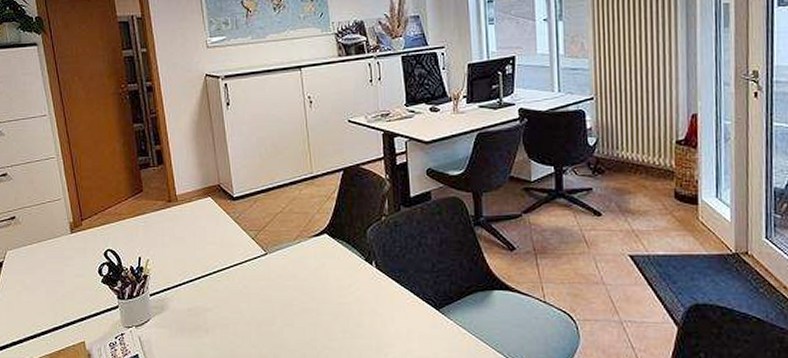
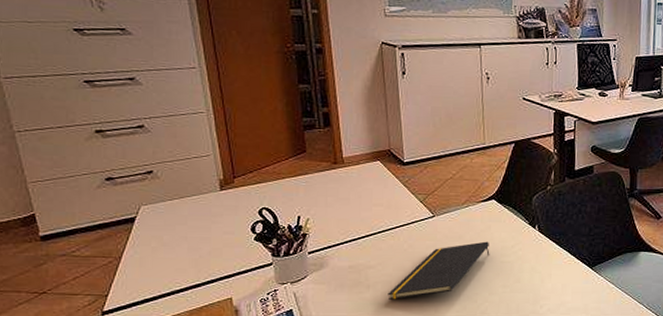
notepad: none [226,280,326,345] -> present [387,241,490,300]

